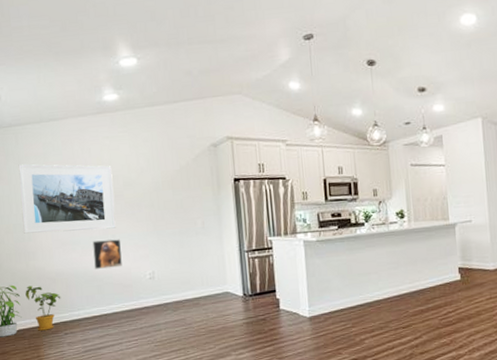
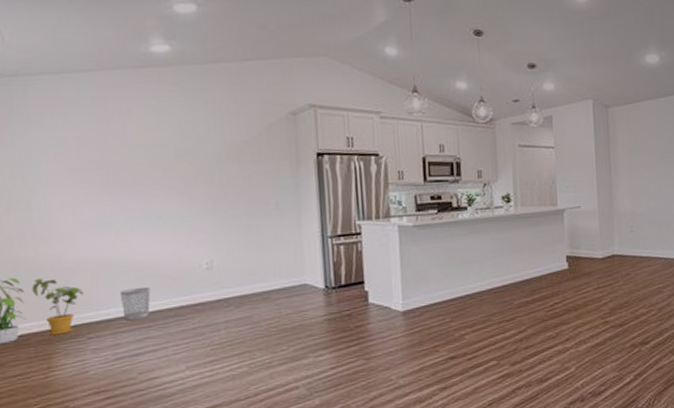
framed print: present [18,164,116,234] -> none [26,124,163,213]
wastebasket: none [86,293,109,321] -> present [119,286,151,321]
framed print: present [92,239,122,269] -> none [130,221,171,258]

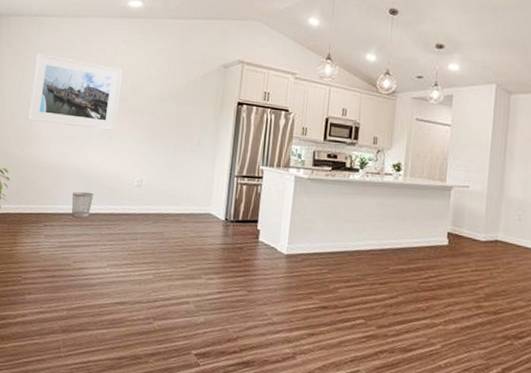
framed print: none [26,124,163,213] -> present [27,53,123,130]
house plant: present [32,278,84,336] -> none [15,171,48,219]

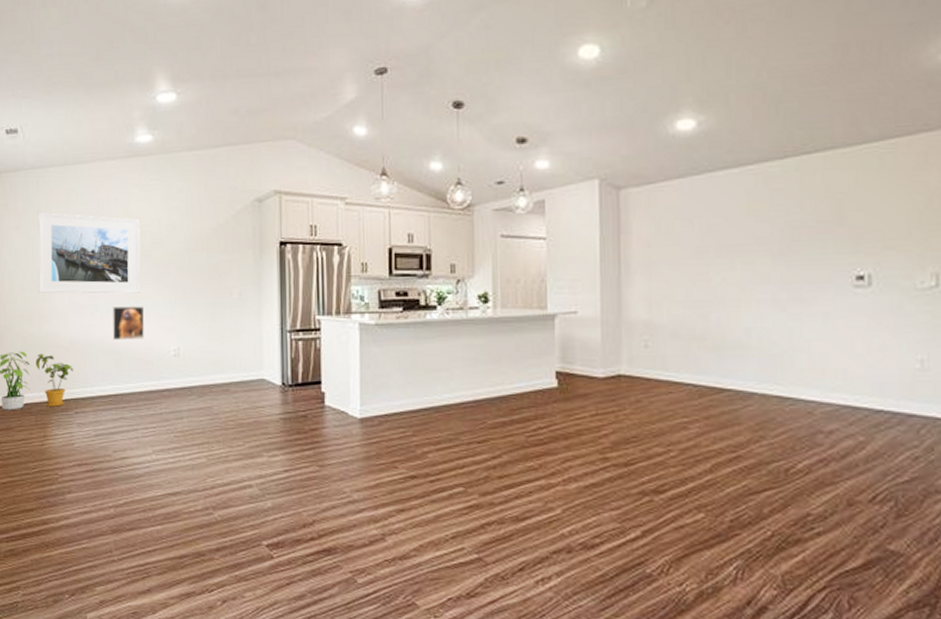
house plant: none [15,171,48,219] -> present [35,353,74,407]
wastebasket: present [71,191,94,218] -> none [101,368,126,400]
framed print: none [85,139,117,170] -> present [112,306,145,340]

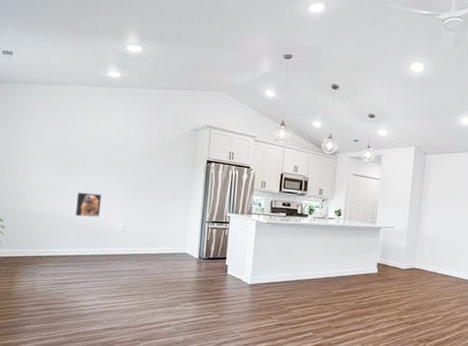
house plant: present [35,353,74,407] -> none [10,220,41,261]
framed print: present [37,212,141,294] -> none [18,116,105,184]

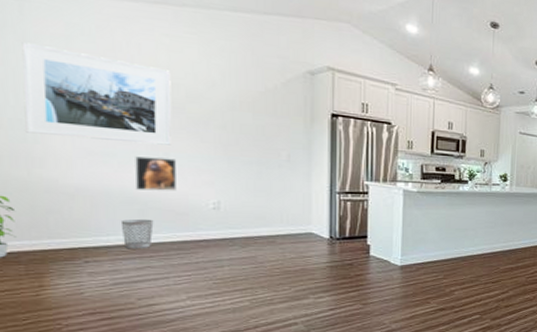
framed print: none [18,116,105,184] -> present [21,42,172,145]
wastebasket: none [63,237,83,259] -> present [120,218,154,249]

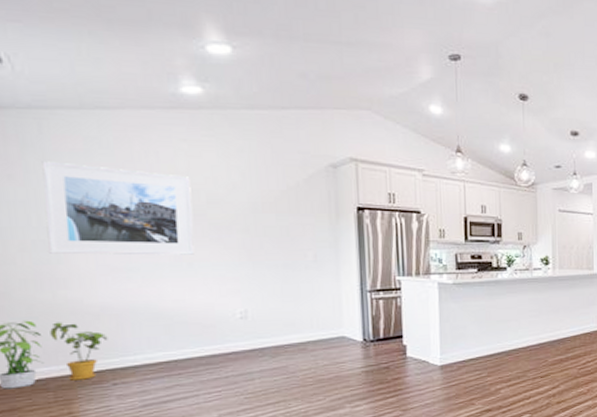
house plant: none [23,199,82,256] -> present [50,322,108,381]
wastebasket: present [120,218,154,249] -> none [147,334,181,368]
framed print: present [134,156,178,191] -> none [158,268,202,304]

